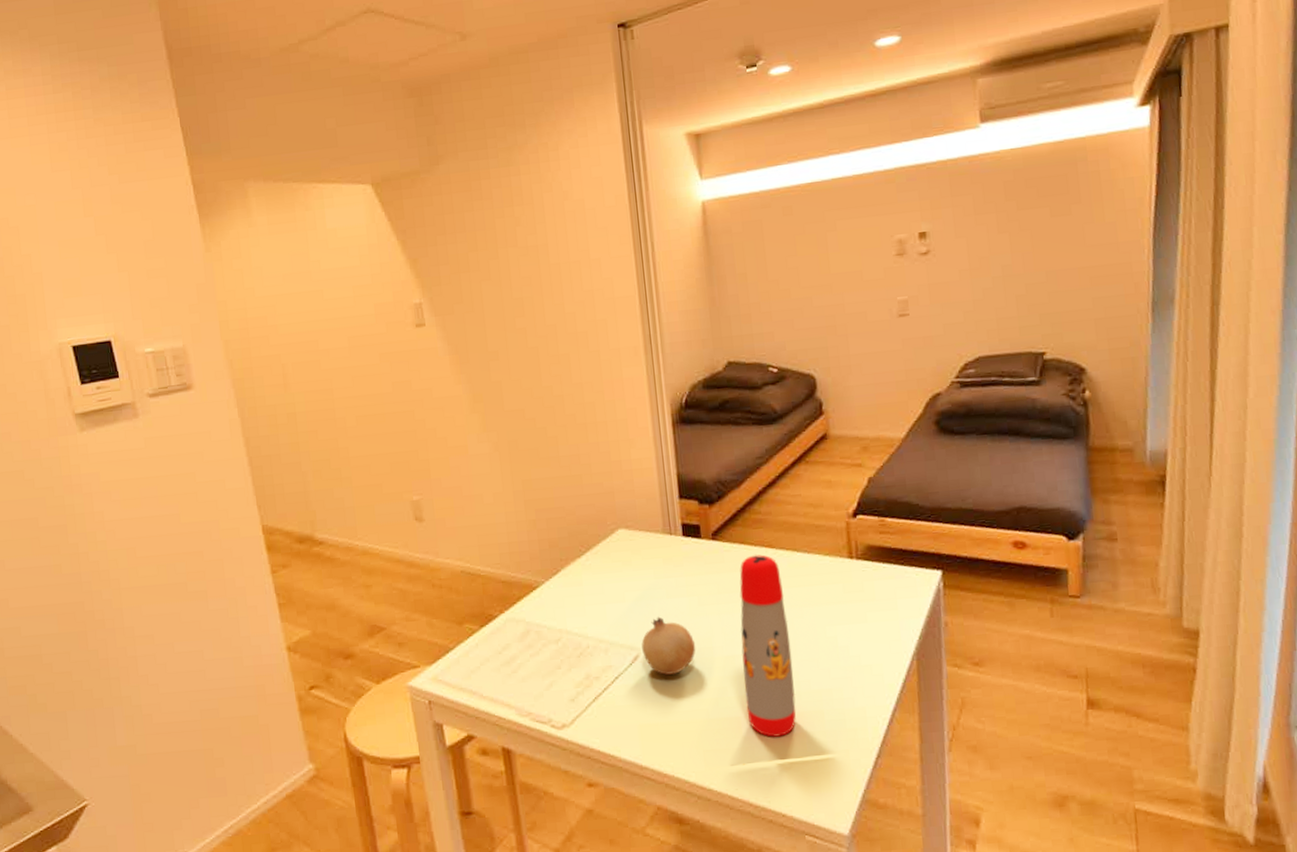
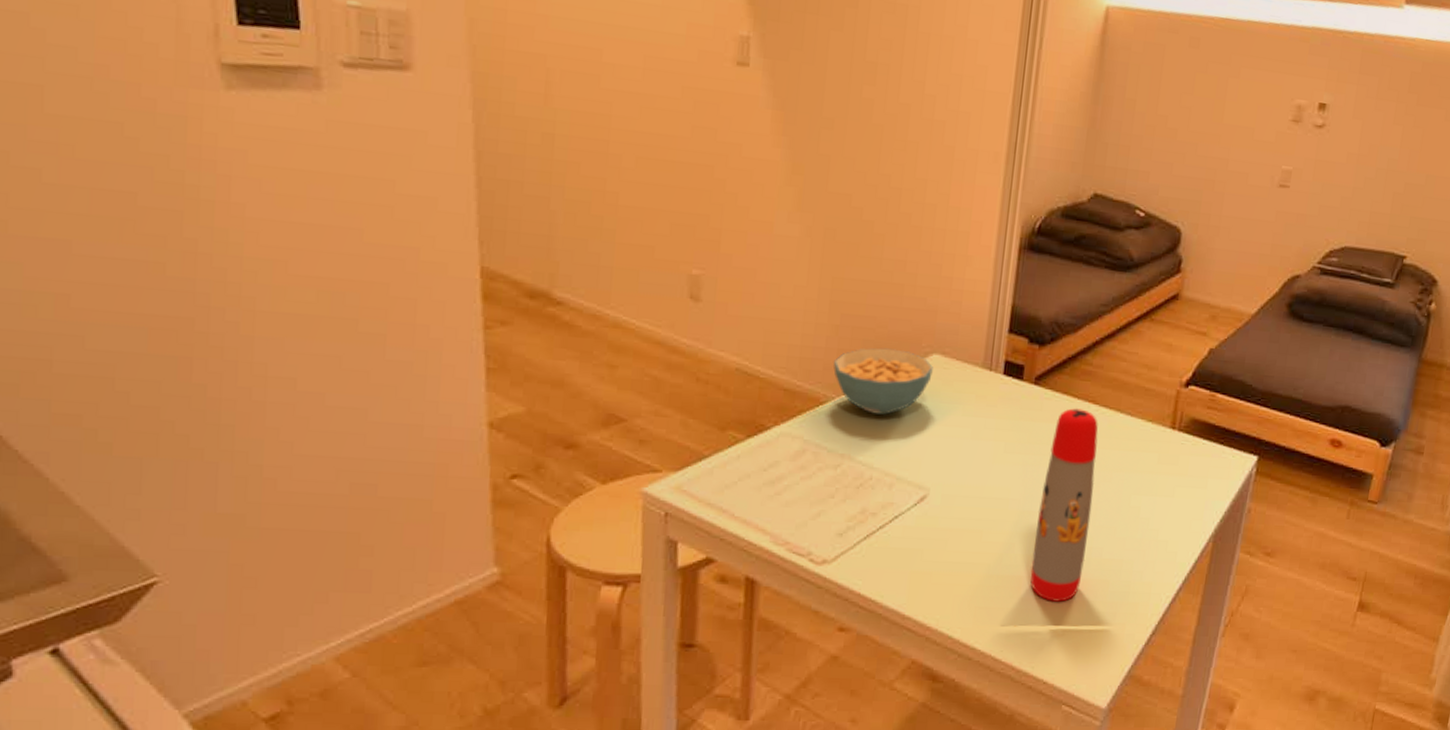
cereal bowl: none [538,531,622,590] -> present [833,347,933,415]
fruit: present [641,616,696,675] -> none [931,457,992,522]

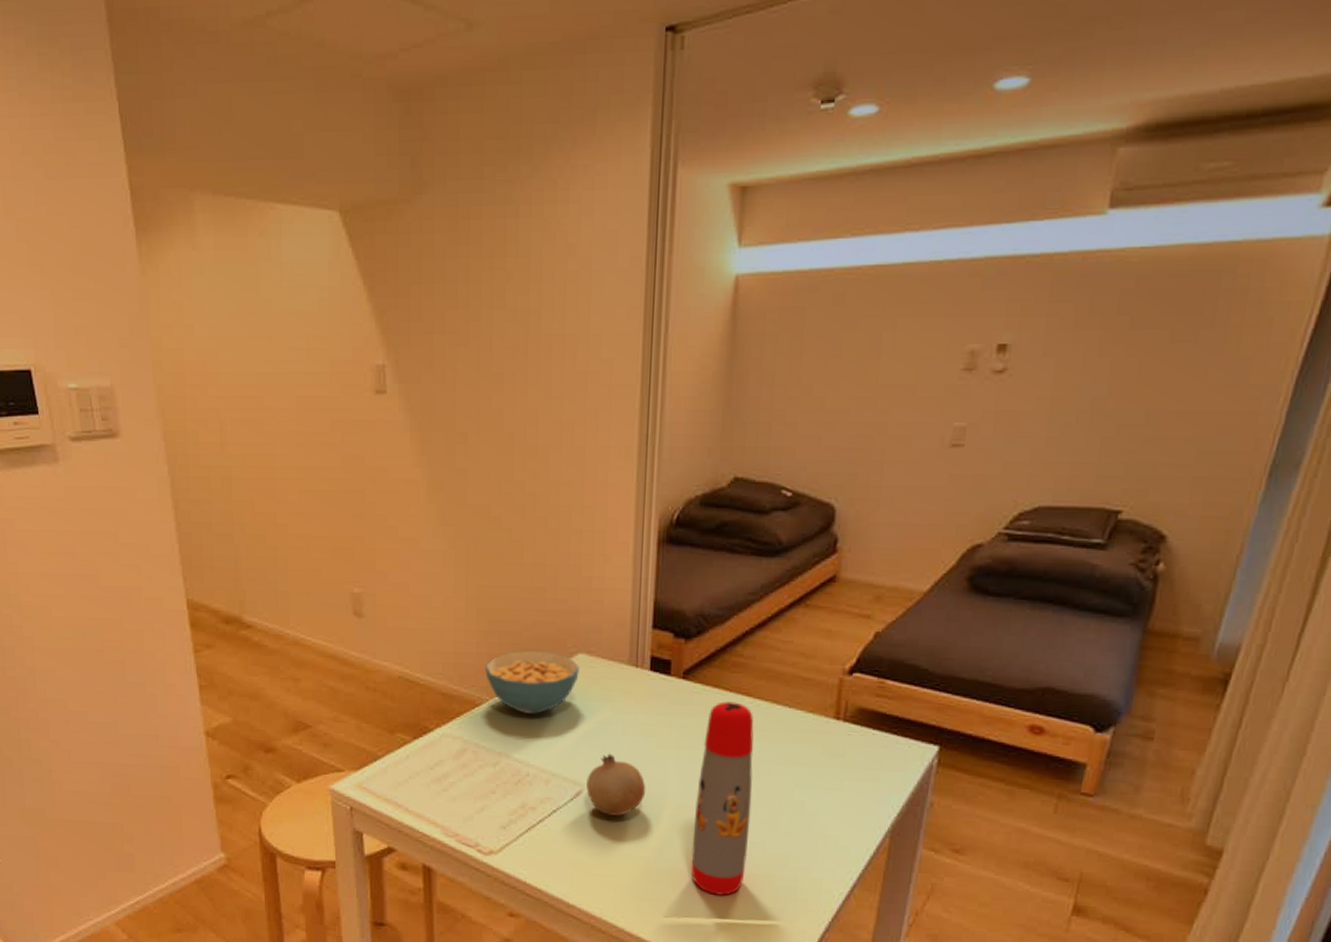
fruit: none [931,457,992,522] -> present [586,753,646,816]

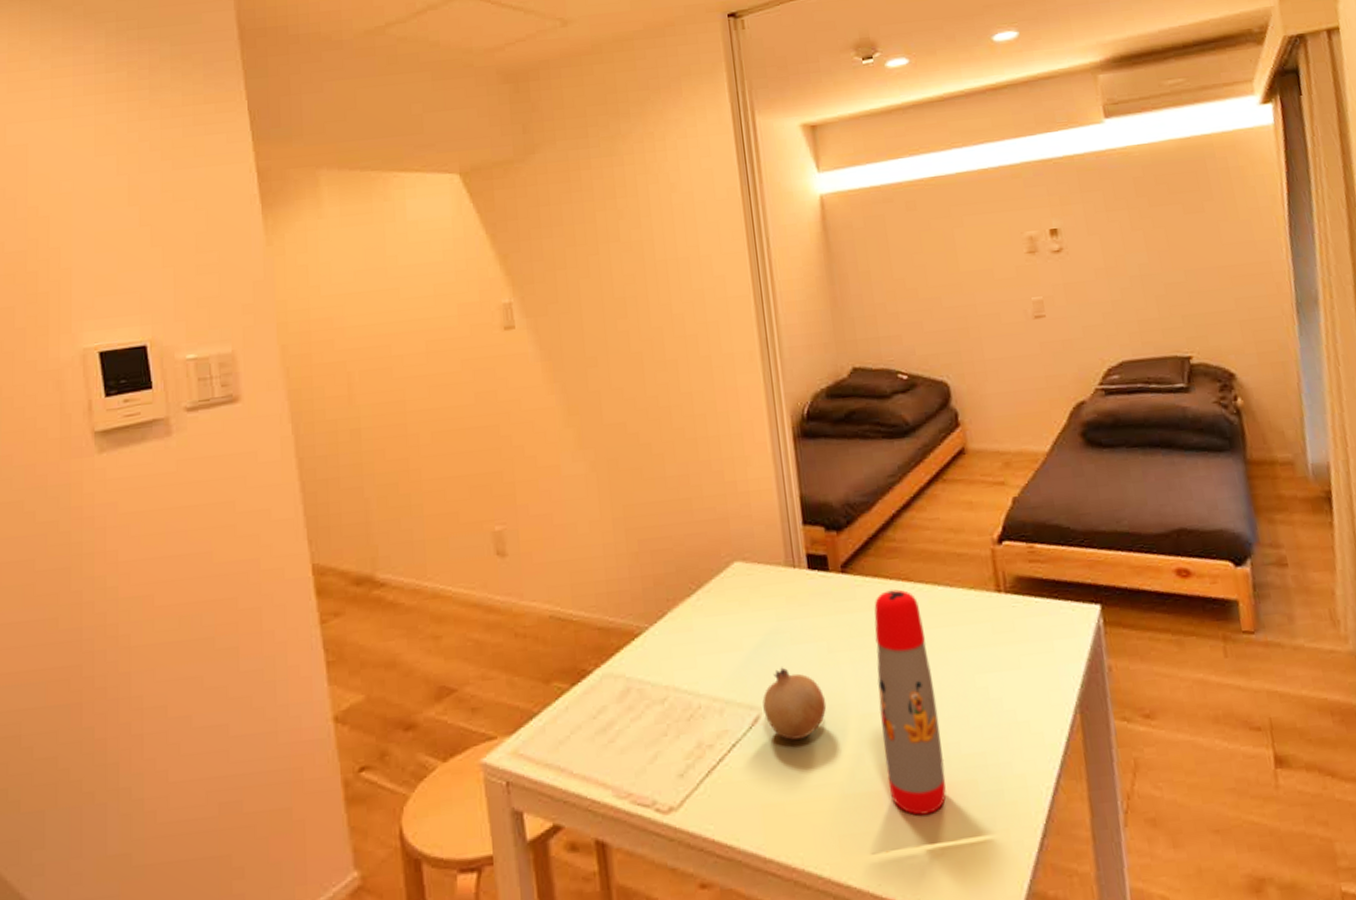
cereal bowl: present [485,650,579,714] -> none [640,564,738,637]

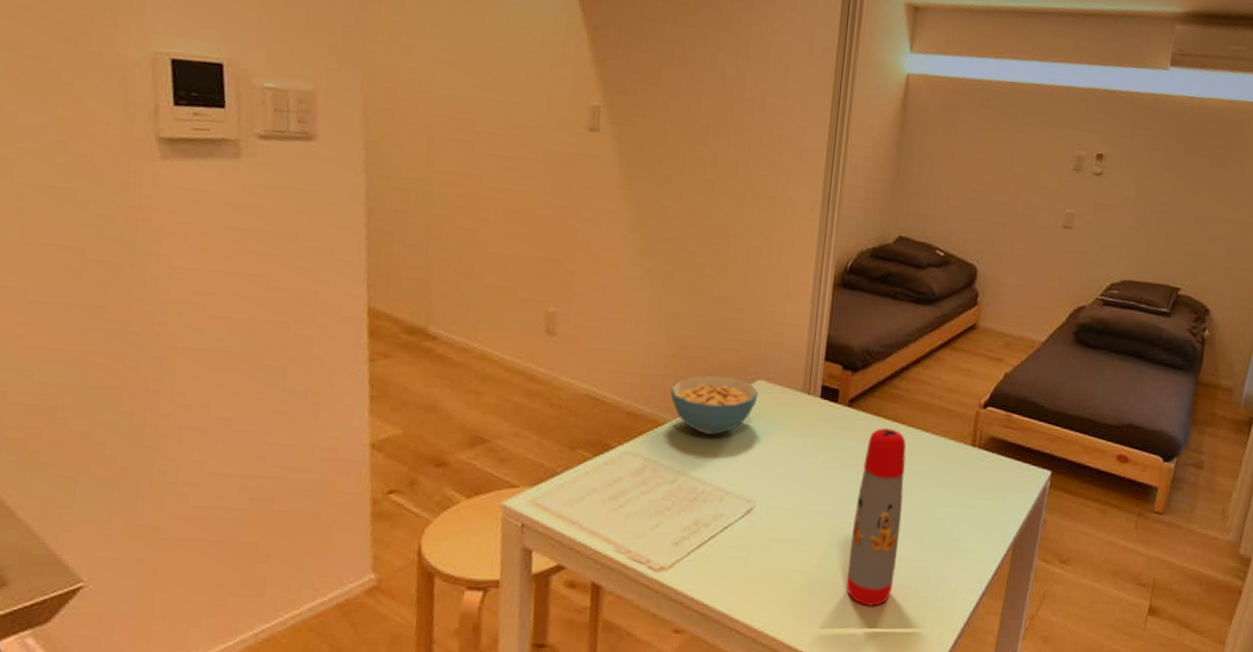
cereal bowl: none [640,564,738,637] -> present [670,375,758,435]
fruit: present [762,667,827,740] -> none [757,473,811,532]

